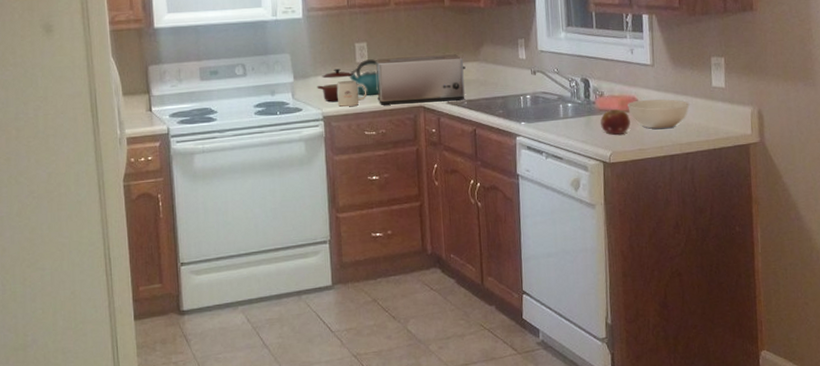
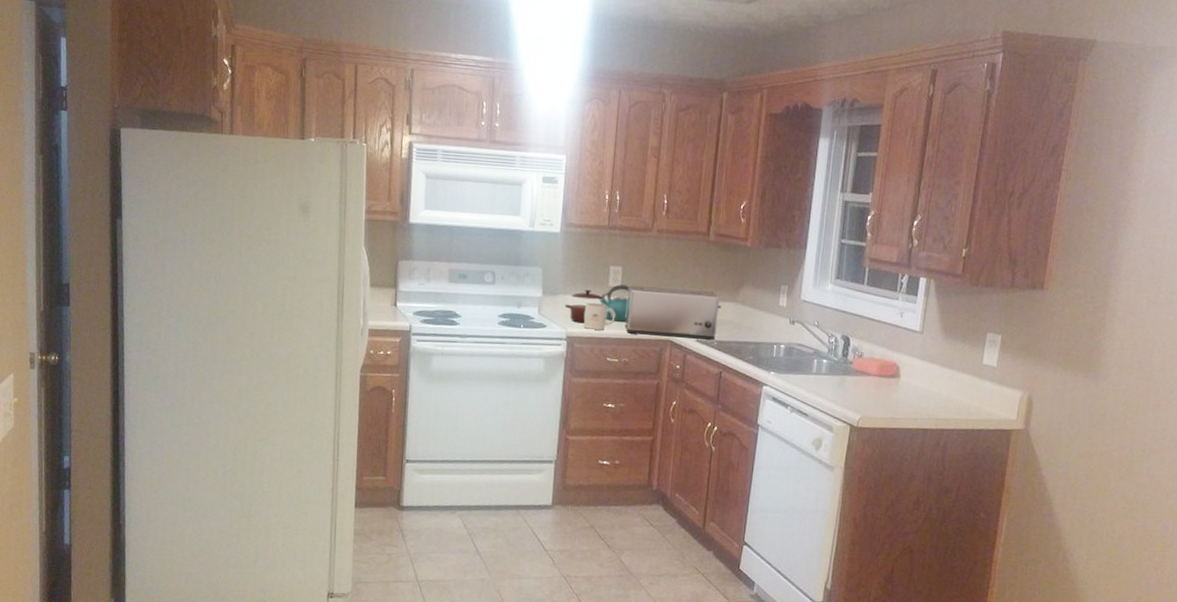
fruit: present [600,109,631,135] -> none [854,372,887,400]
bowl: present [627,99,690,130] -> none [886,367,955,401]

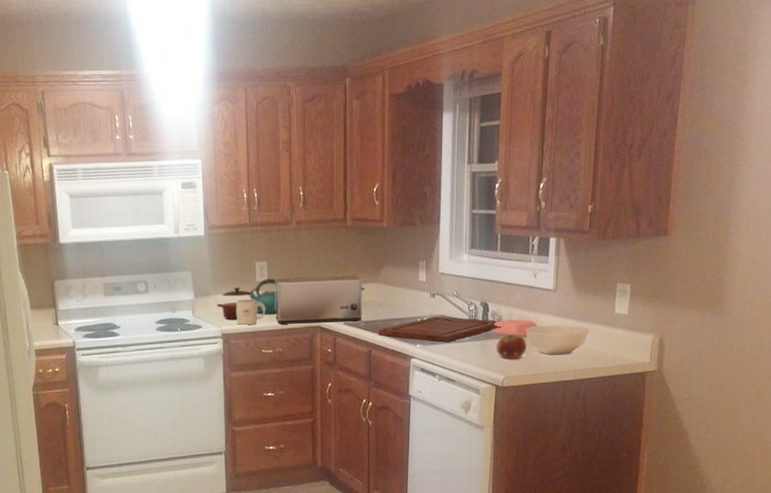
cutting board: none [731,344,865,374] -> present [378,316,504,343]
fruit: none [854,372,887,400] -> present [497,334,527,359]
bowl: none [886,367,955,401] -> present [526,324,590,355]

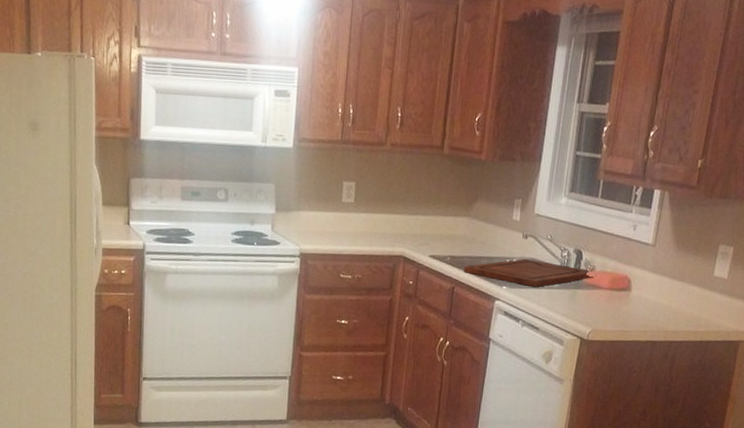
saucepan: present [216,287,259,320] -> none [298,205,342,240]
mug: present [235,299,266,326] -> none [317,219,349,248]
kettle: present [248,278,277,315] -> none [332,200,364,239]
toaster: present [274,275,364,324] -> none [358,201,455,255]
fruit: present [497,334,527,359] -> none [586,286,618,313]
bowl: present [526,324,590,355] -> none [618,280,685,314]

